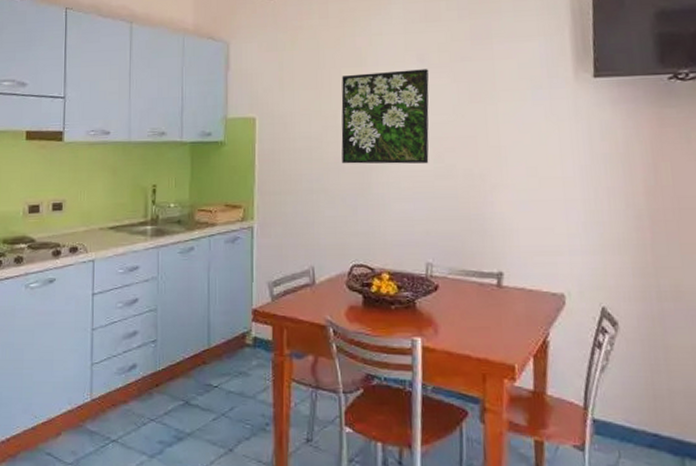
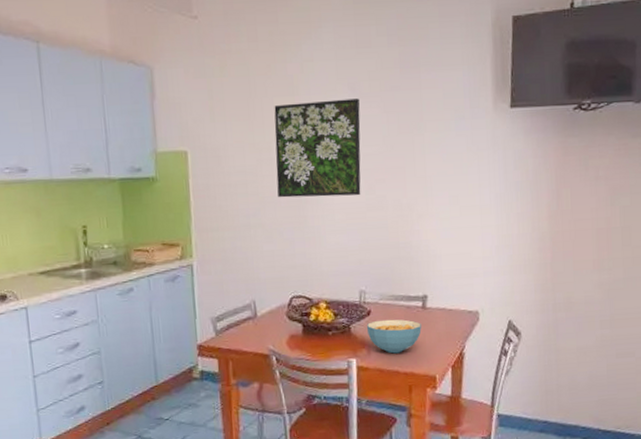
cereal bowl: none [433,296,497,336] -> present [366,319,422,354]

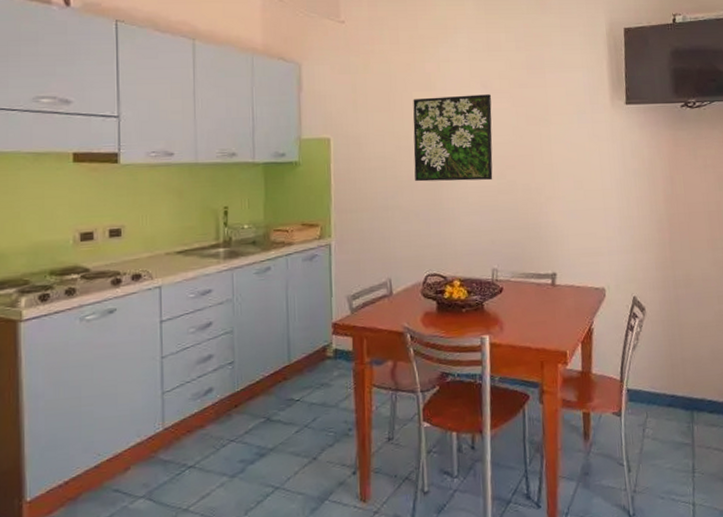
cereal bowl: present [366,319,422,354] -> none [498,296,552,330]

